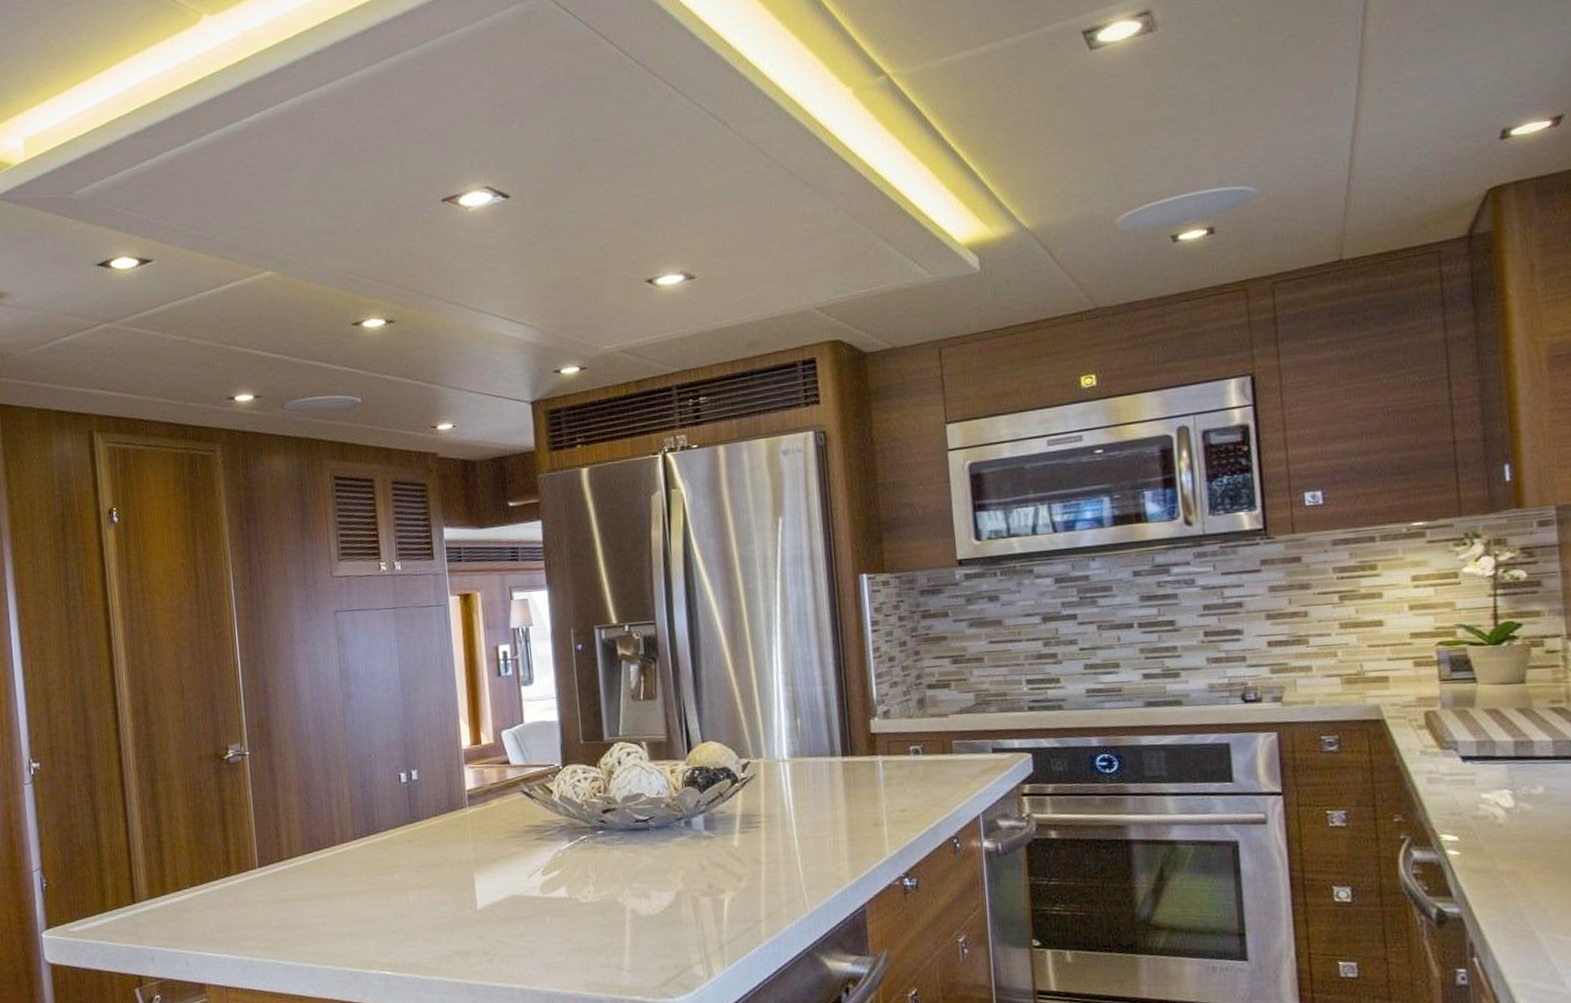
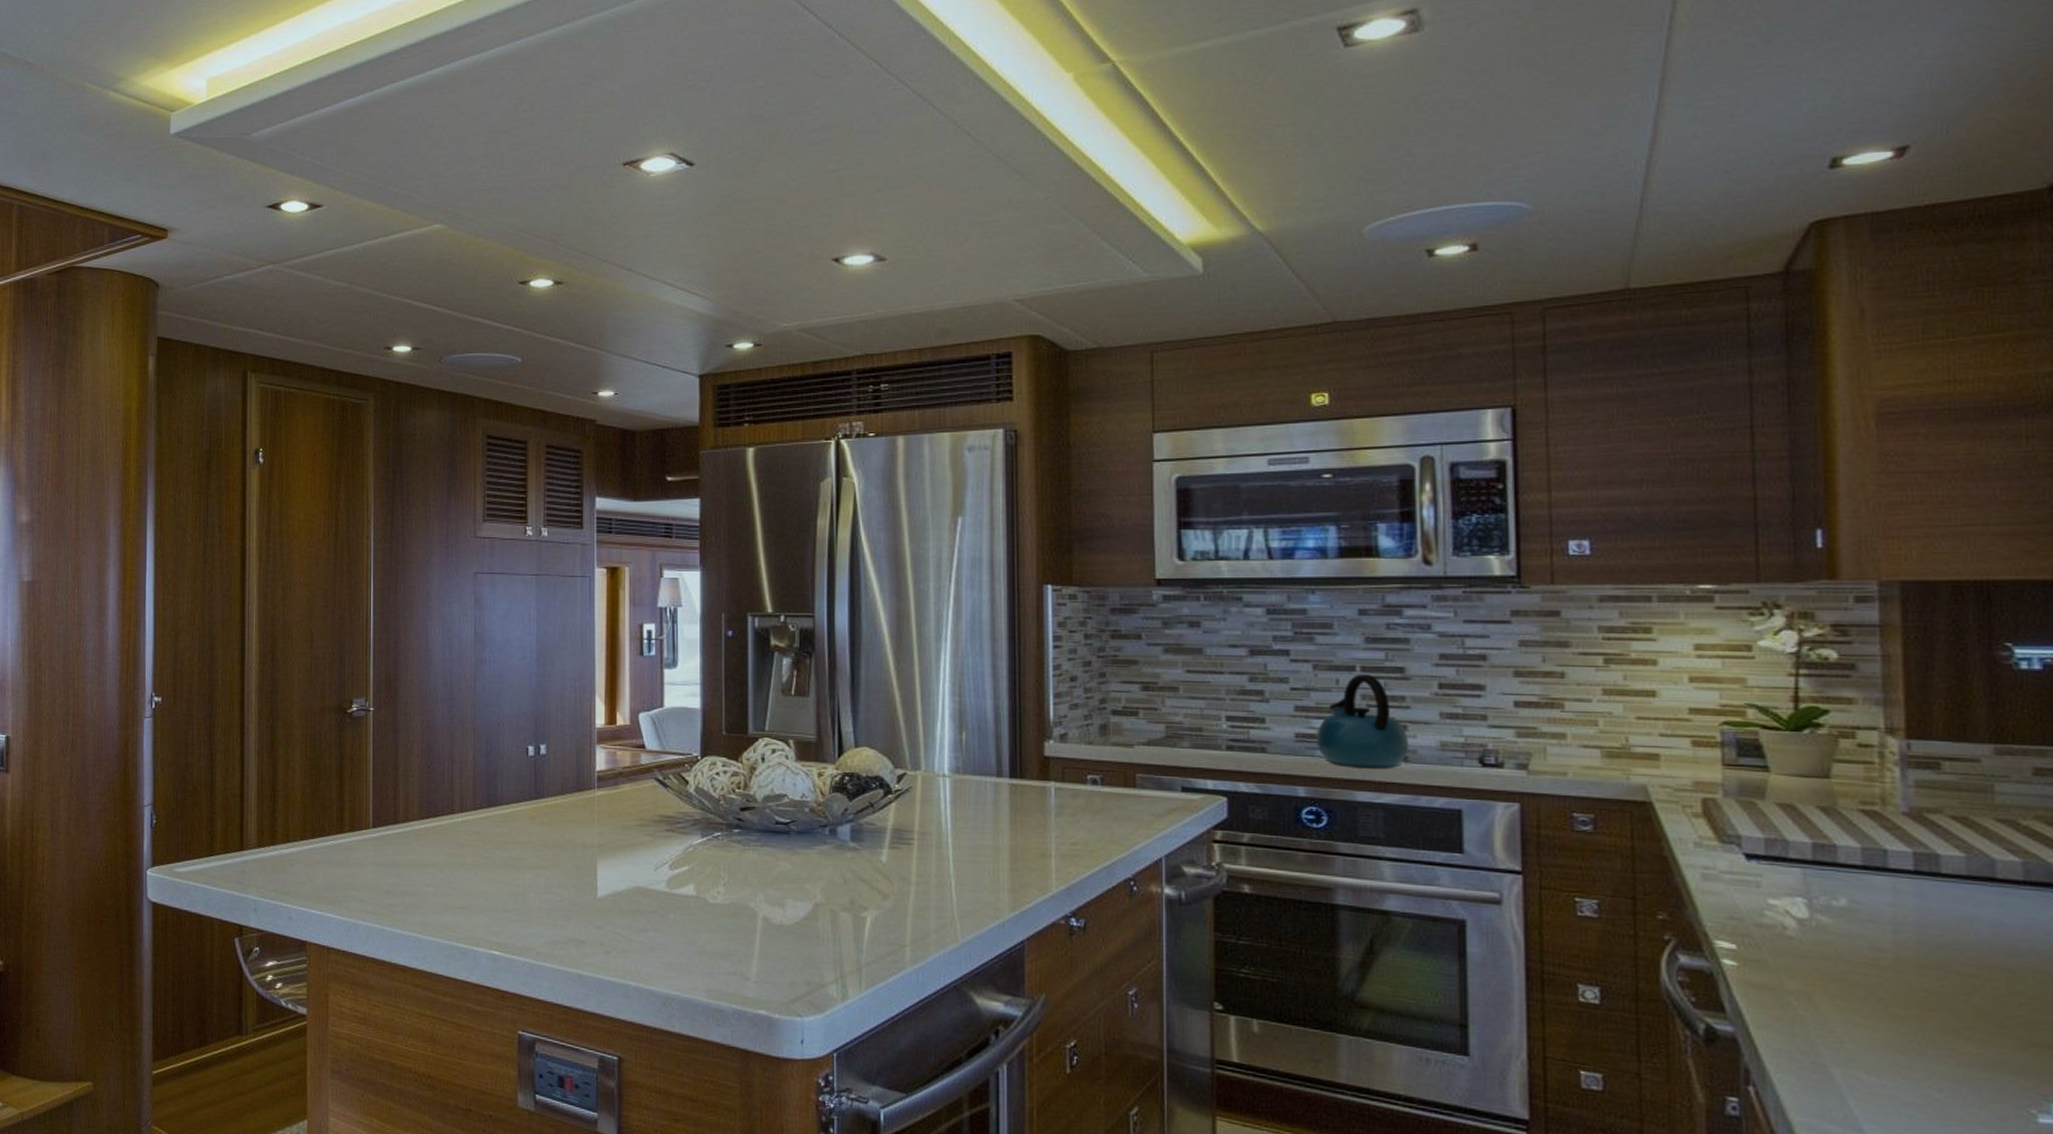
kettle: none [1104,630,1183,717] -> present [1316,674,1410,770]

